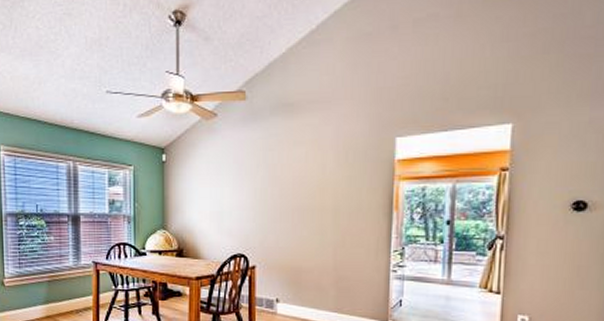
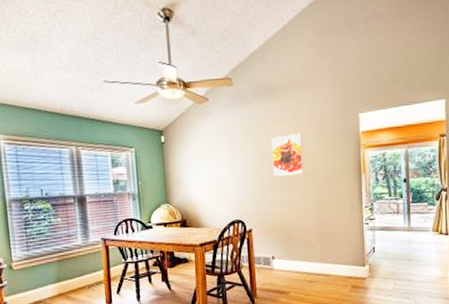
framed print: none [284,158,324,207] -> present [272,133,304,176]

